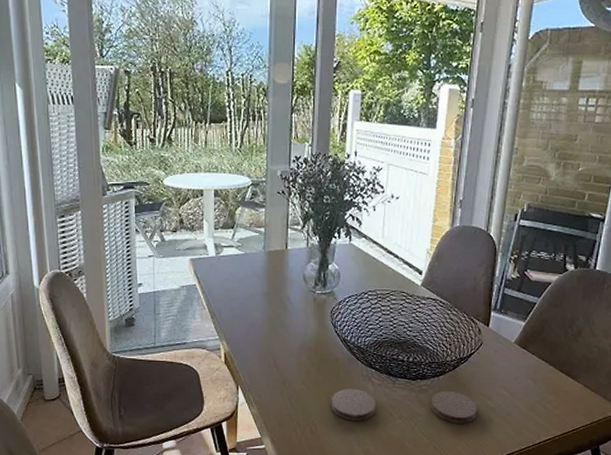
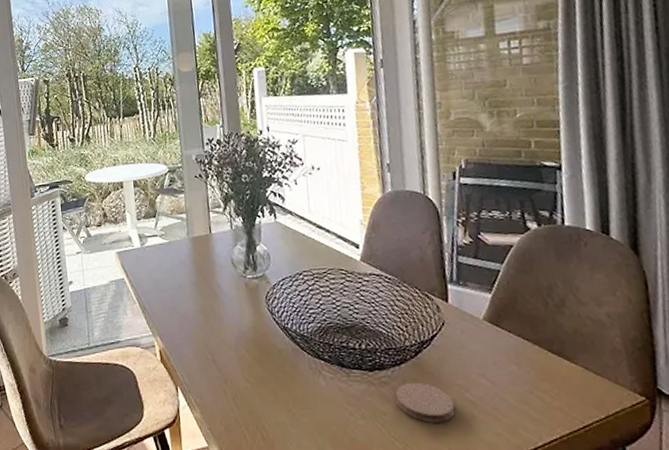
coaster: present [331,388,376,421] -> none [279,384,333,424]

